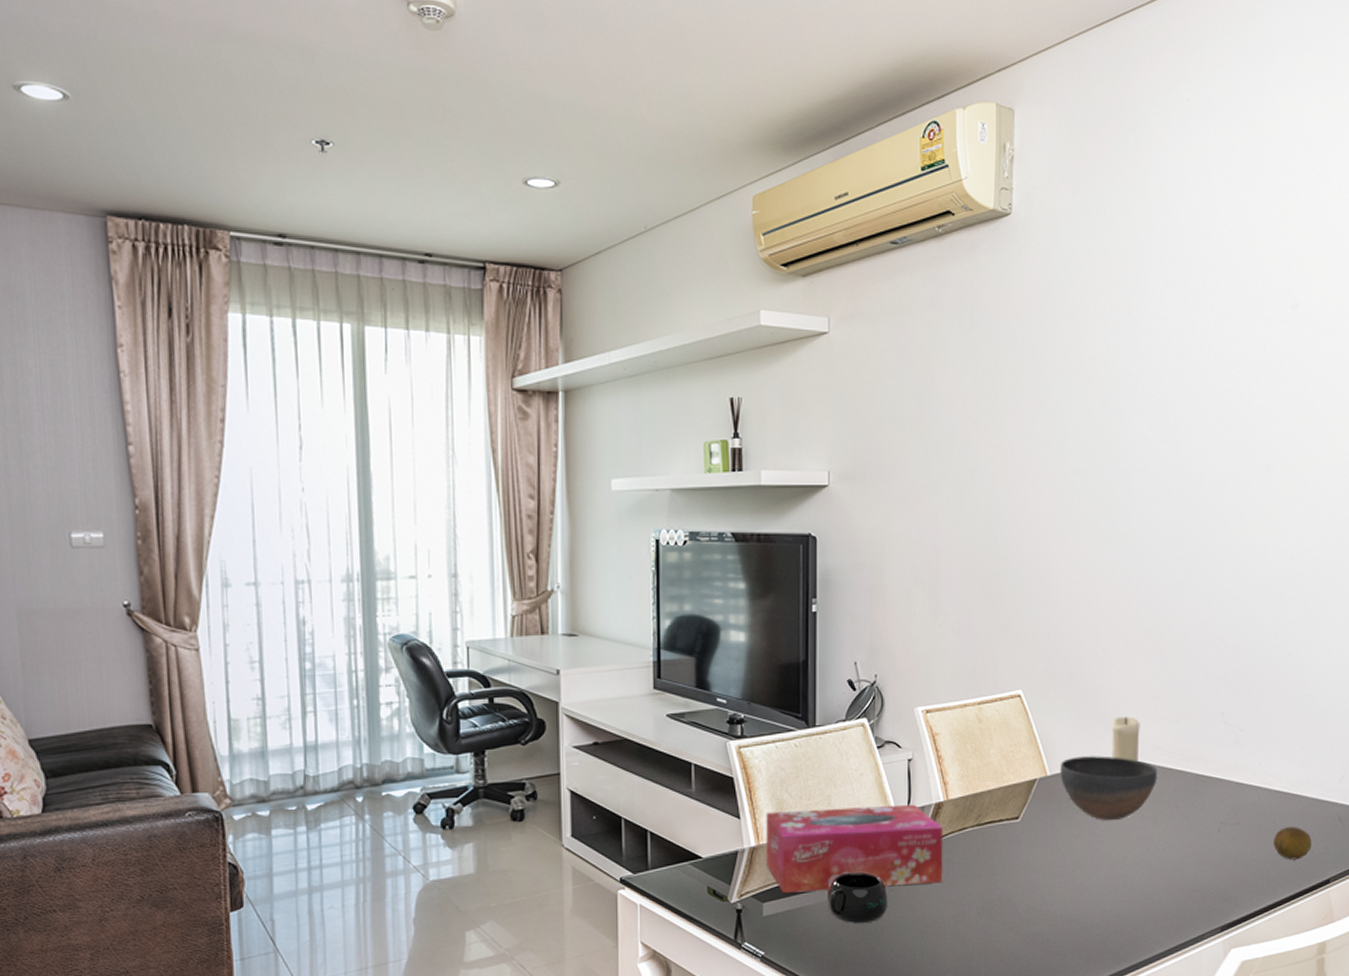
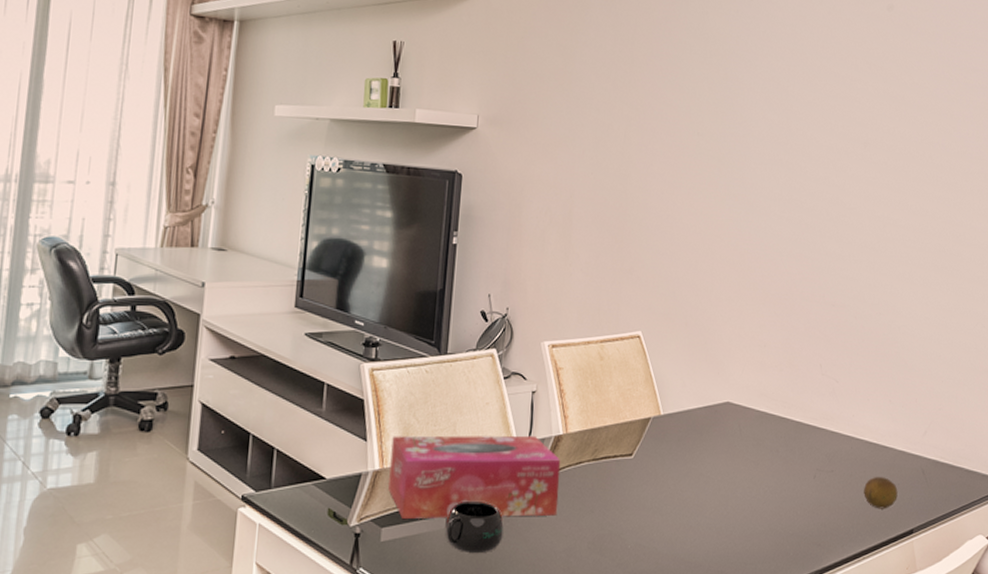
bowl: present [1060,756,1158,821] -> none [672,398,762,462]
candle: present [1111,716,1140,762] -> none [720,362,747,406]

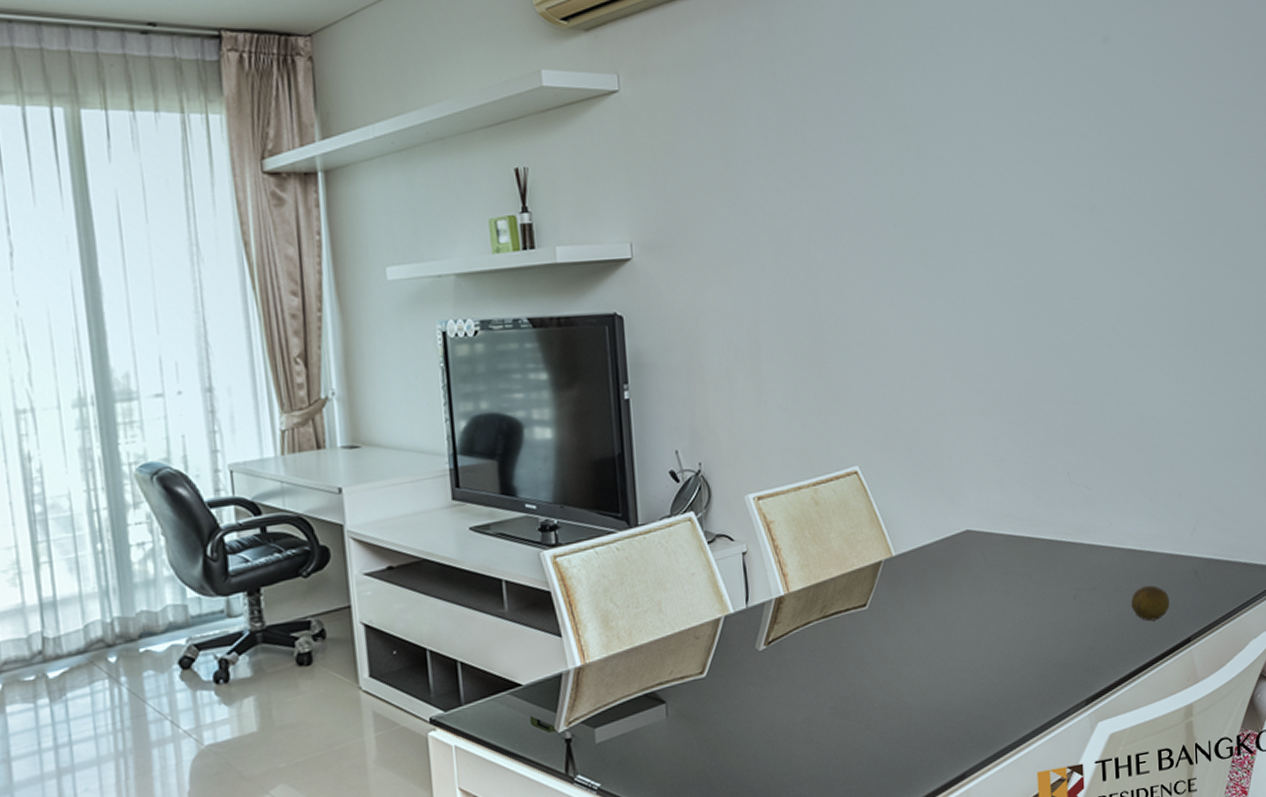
tissue box: present [388,435,561,519] -> none [590,601,791,715]
mug: present [444,500,504,554] -> none [666,681,733,740]

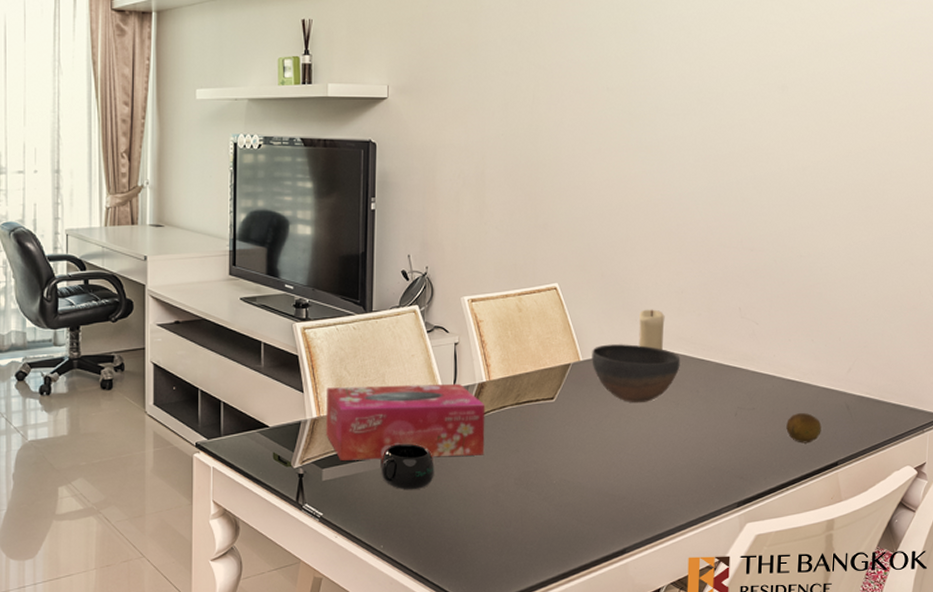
tissue box: none [590,601,791,715] -> present [326,383,486,460]
mug: none [666,681,733,740] -> present [380,443,434,490]
bowl: none [905,529,1008,599] -> present [592,344,681,403]
candle: none [956,484,986,532] -> present [638,309,665,350]

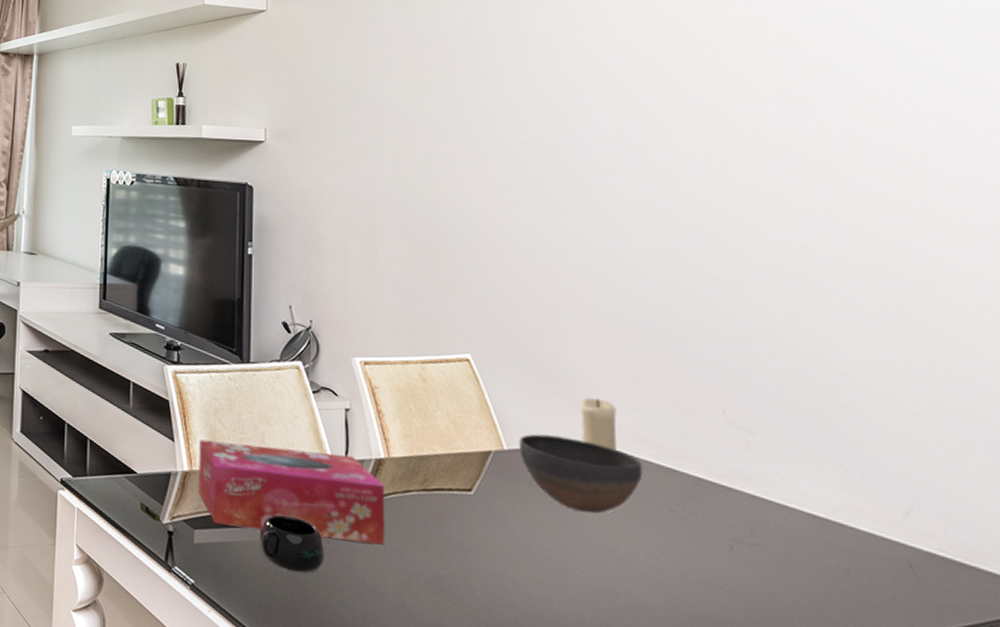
fruit: present [786,412,822,443] -> none [812,560,870,606]

